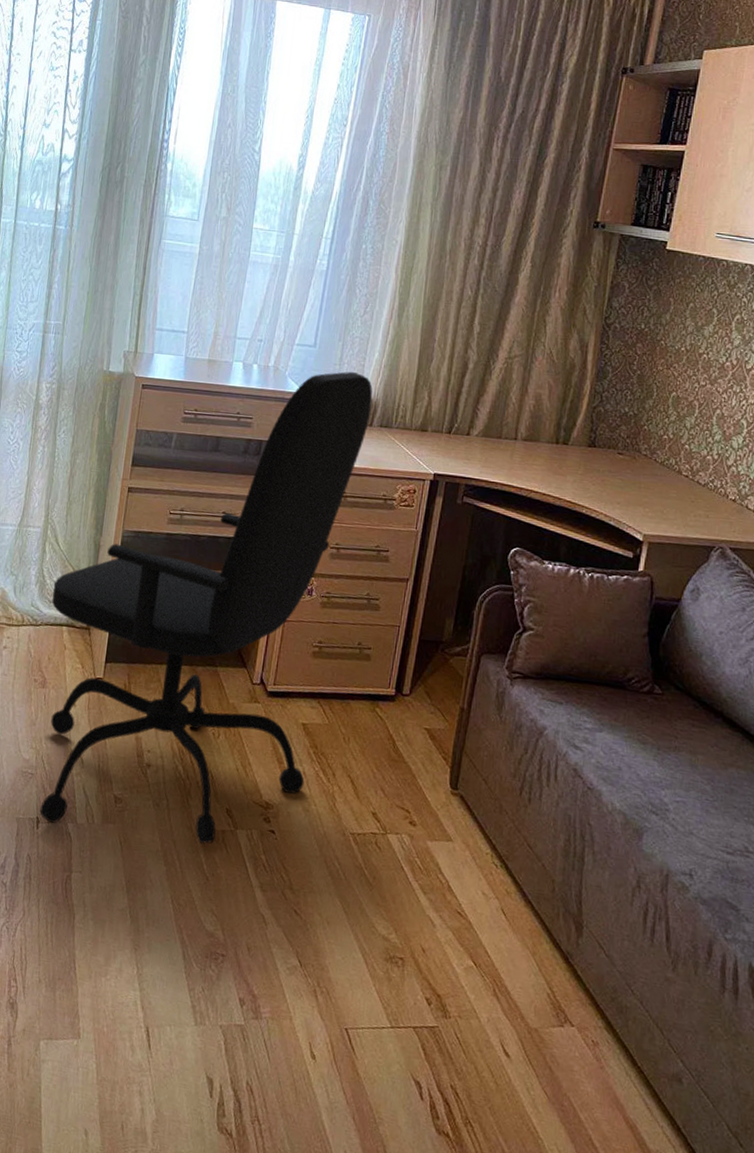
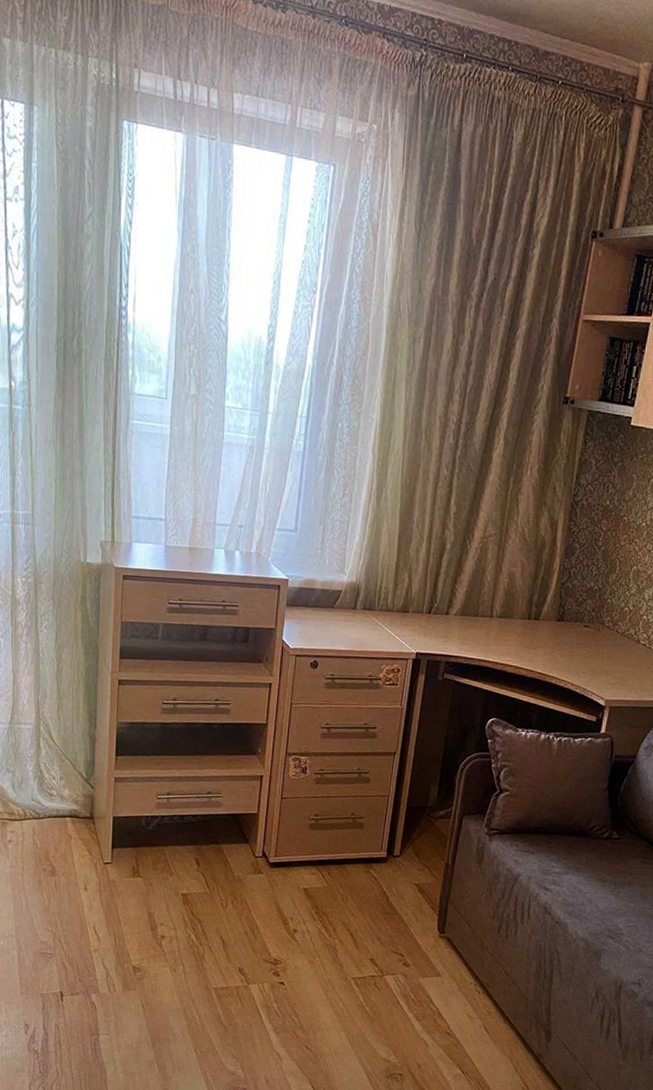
office chair: present [40,371,373,844] -> none [52,555,355,999]

